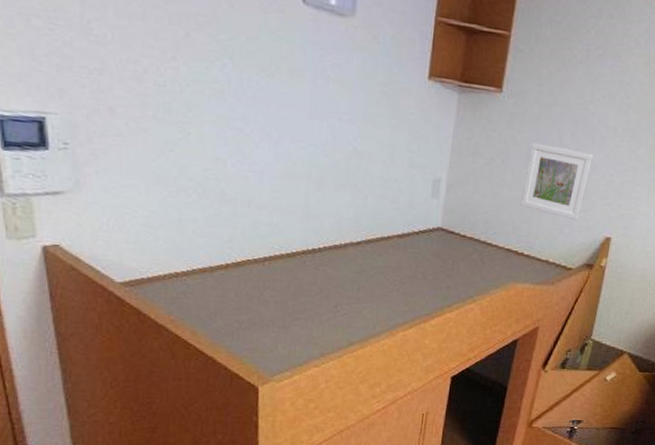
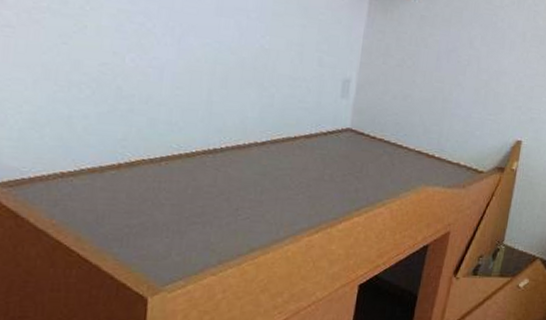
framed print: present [520,143,595,221] -> none [431,46,505,124]

